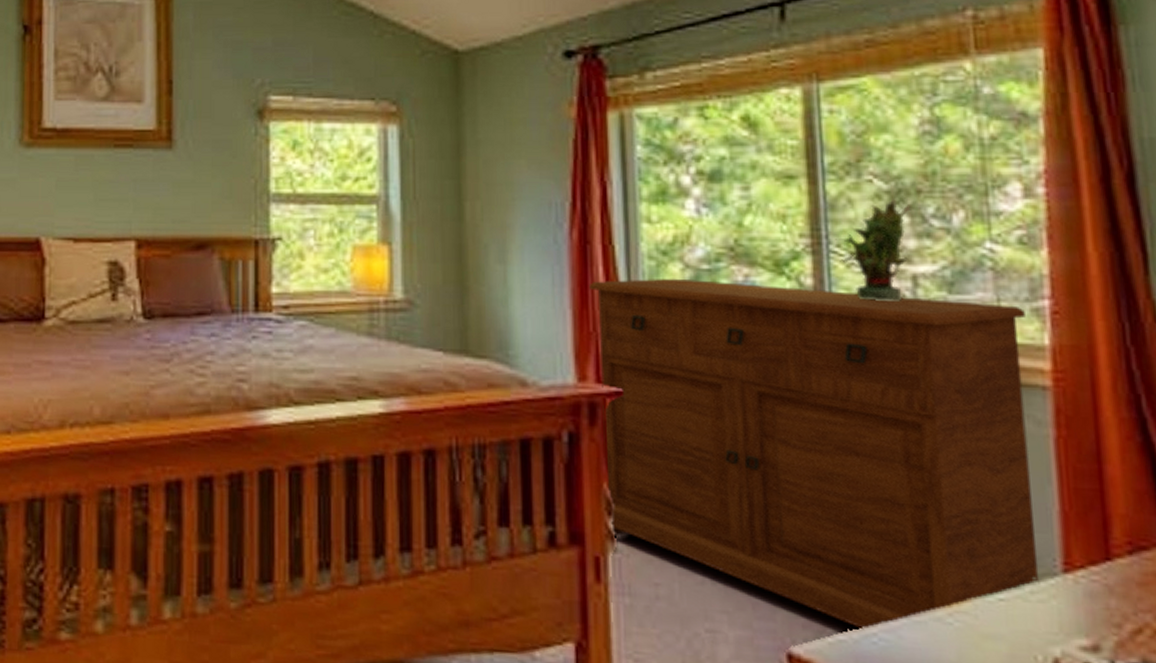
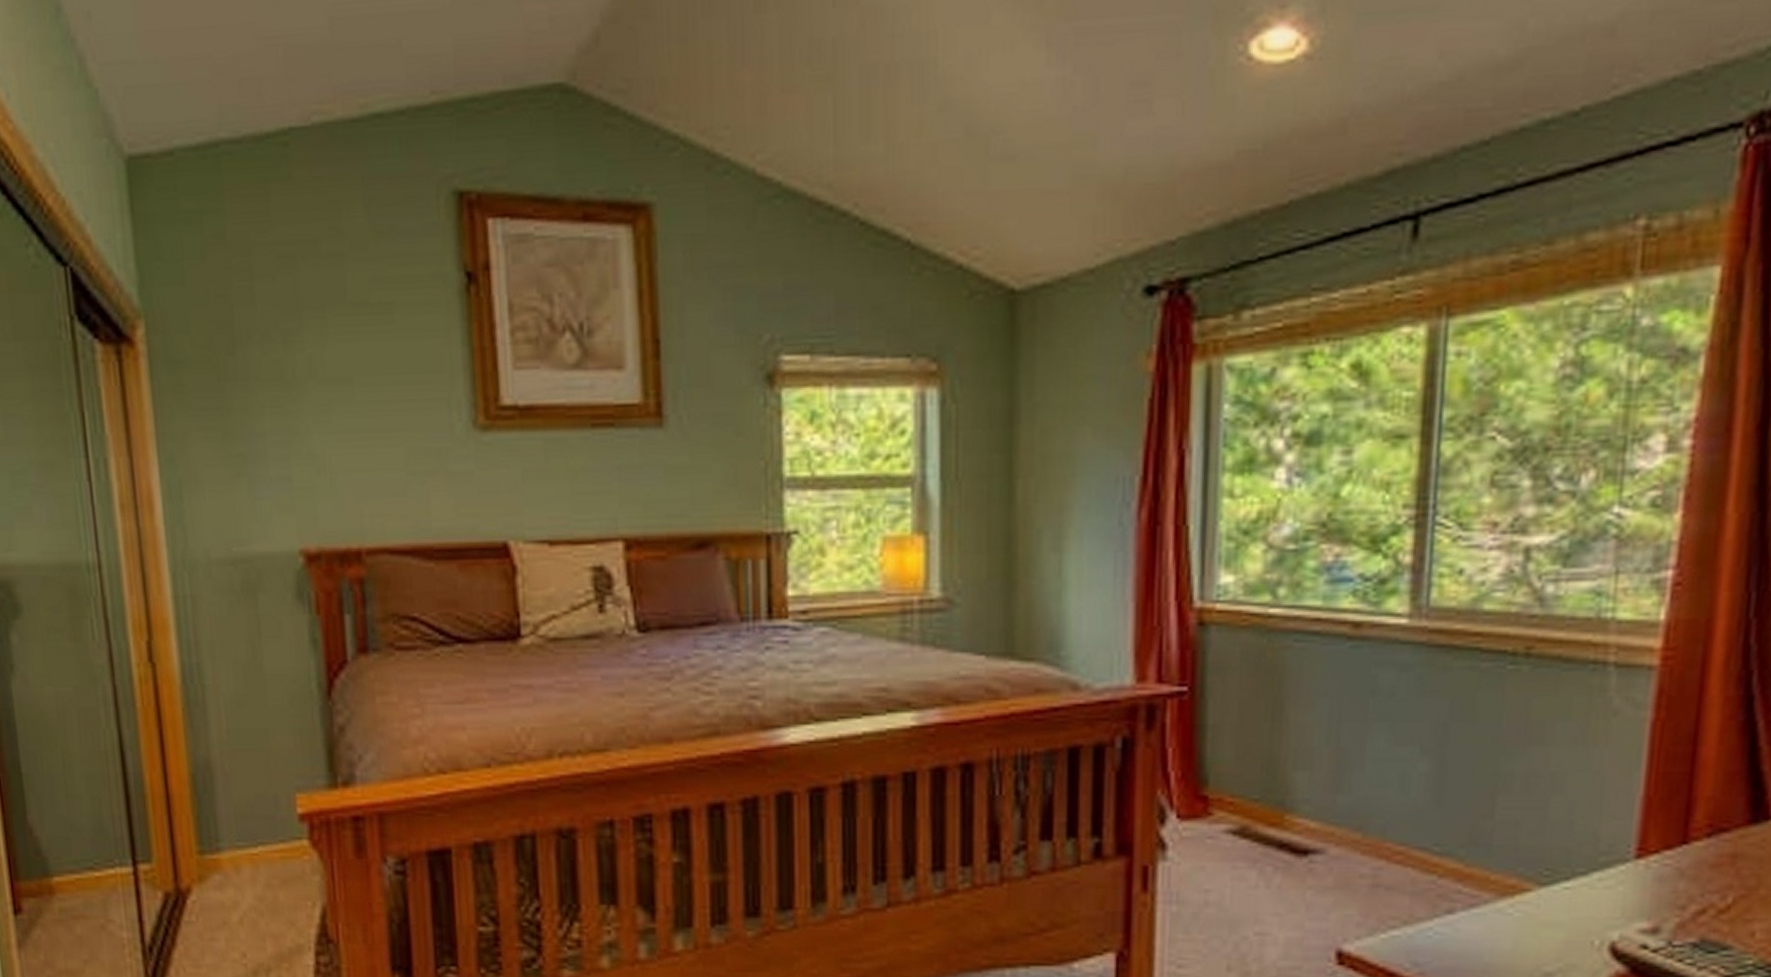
sideboard: present [589,278,1040,630] -> none [1157,561,1644,925]
potted plant: present [835,199,911,301] -> none [1444,459,1536,579]

